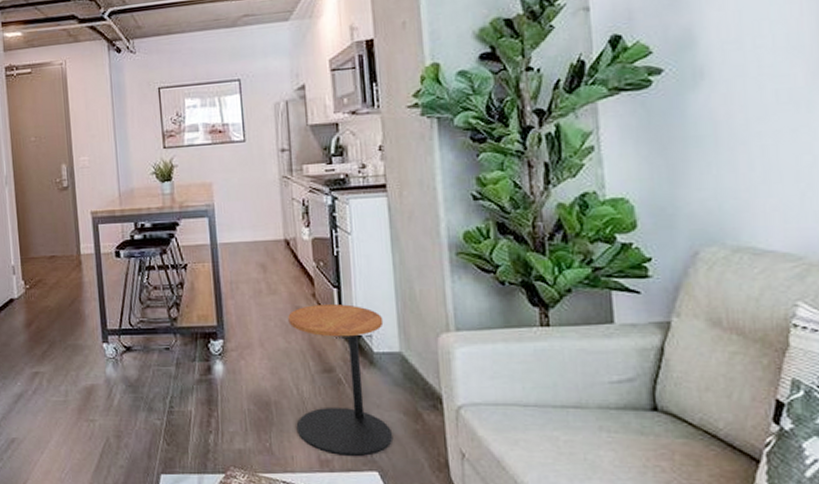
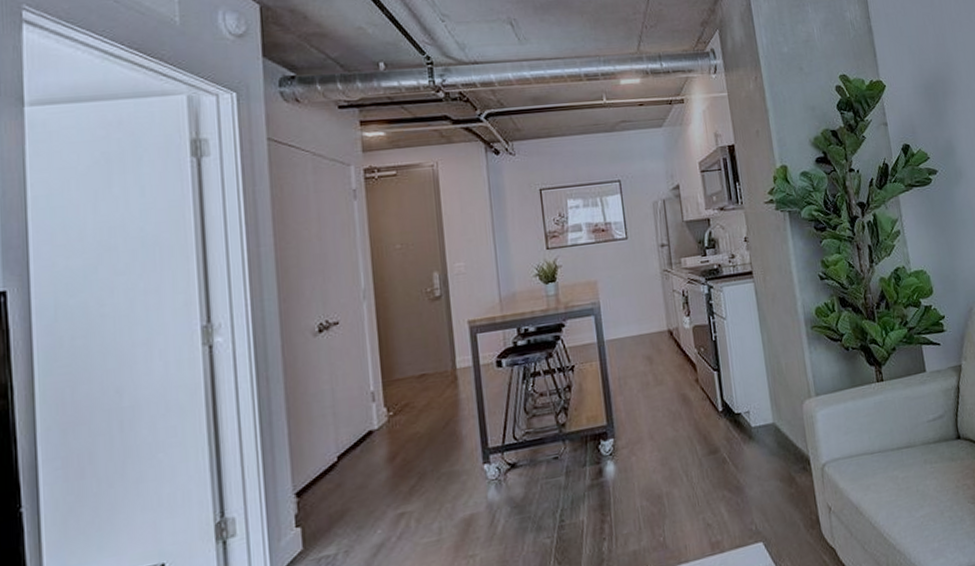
side table: present [288,304,392,456] -> none [674,385,772,535]

